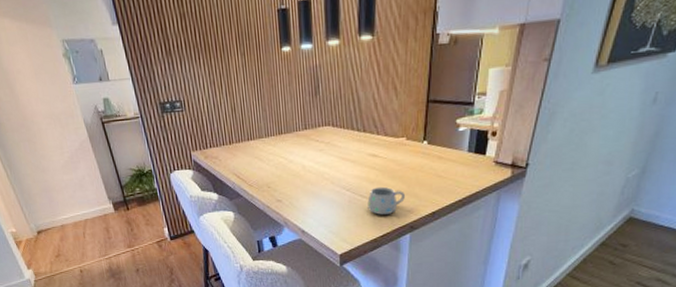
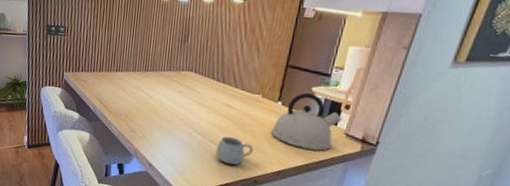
kettle: none [420,125,491,185] -> present [270,92,343,151]

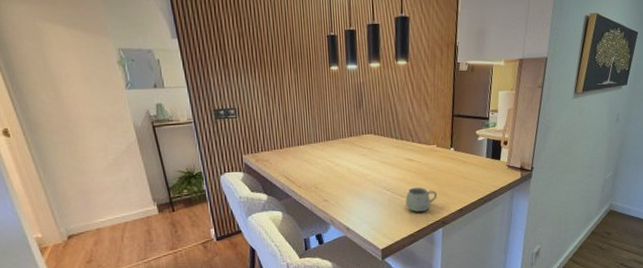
kettle: present [270,92,343,151] -> none [449,136,504,185]

